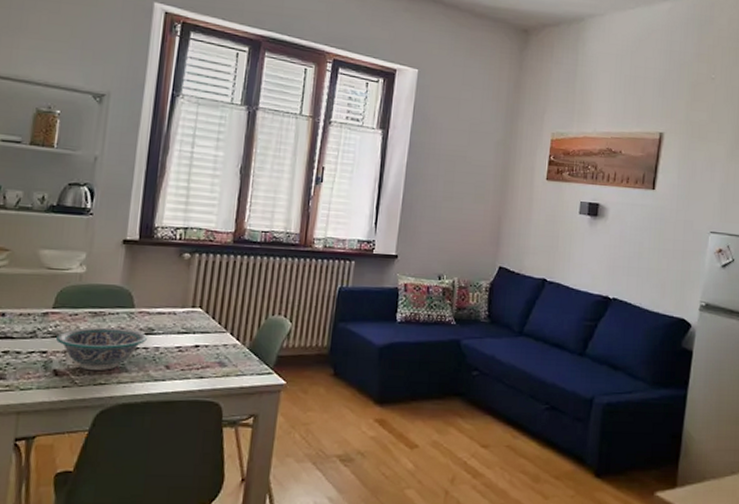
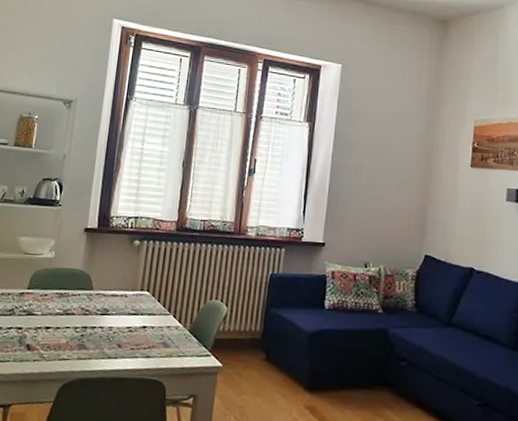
bowl: present [55,327,147,370] -> none [29,307,103,347]

